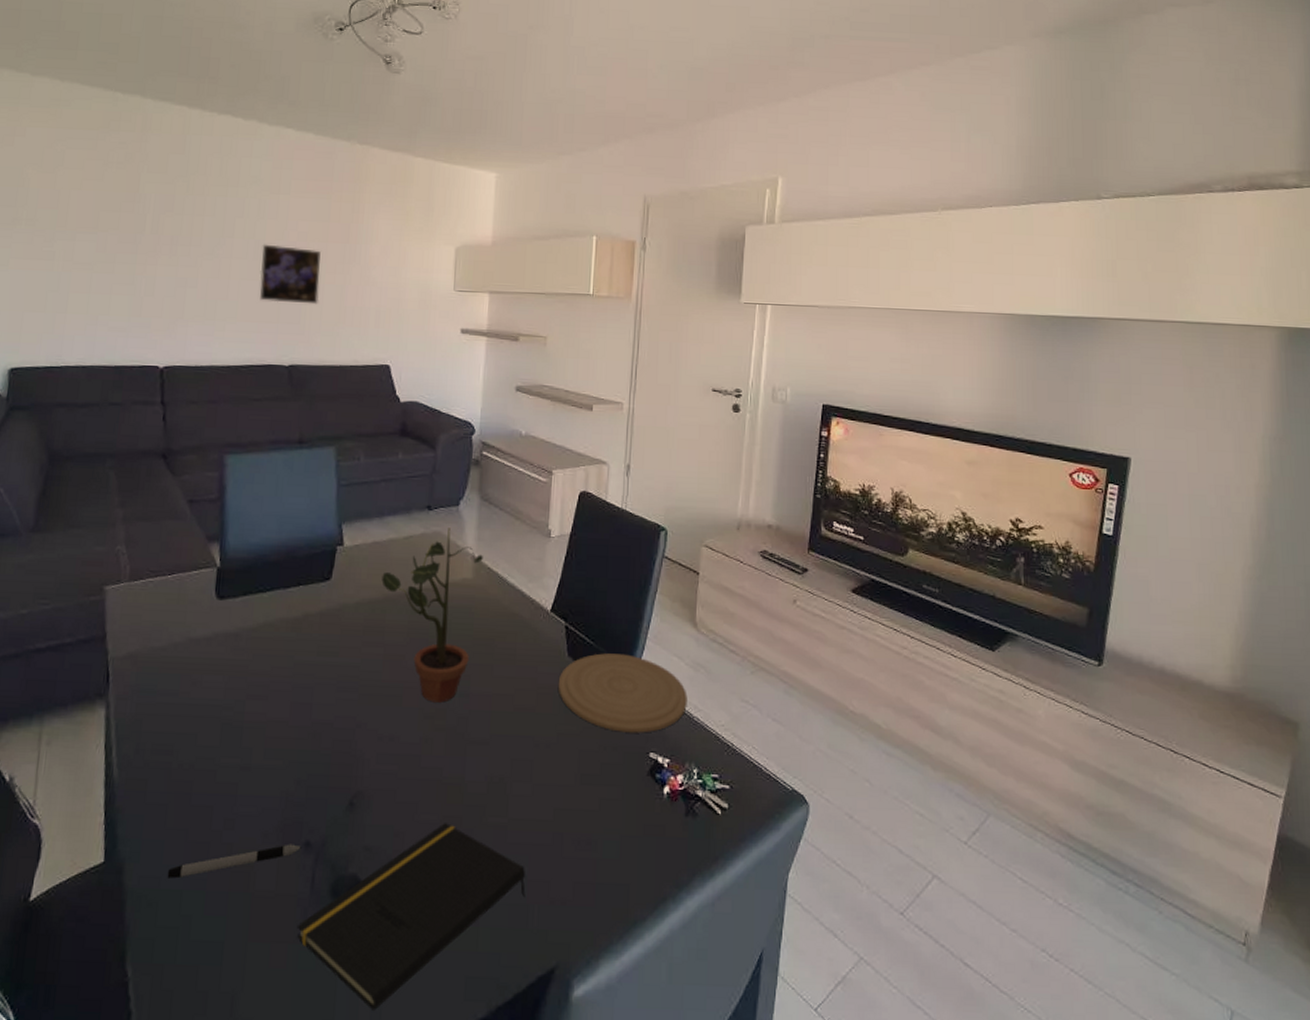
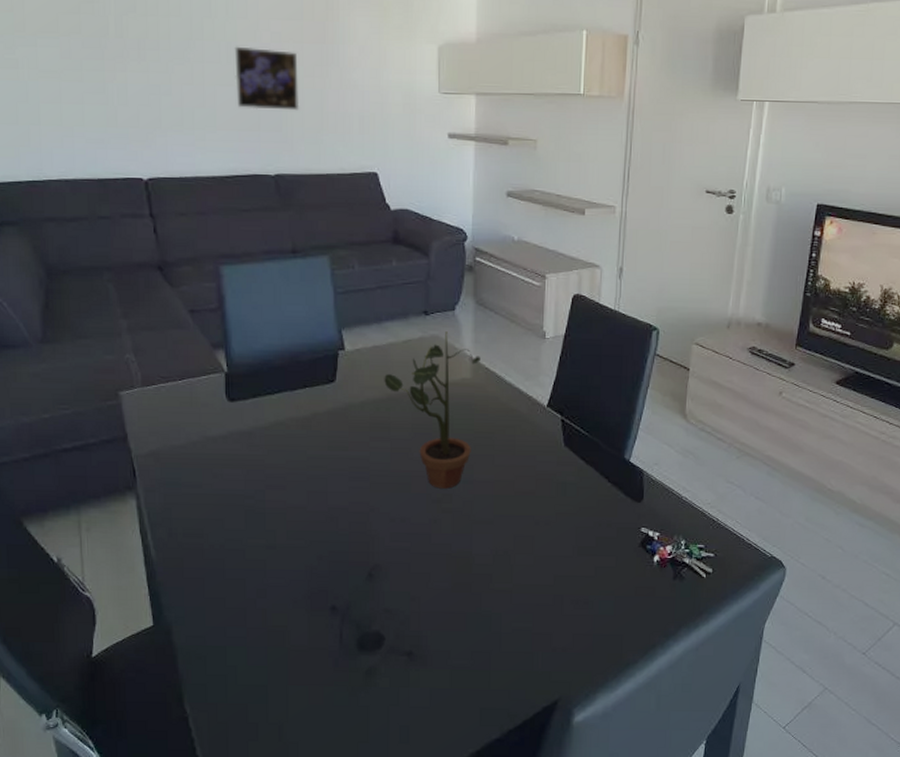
pen: present [167,844,301,879] -> none [211,608,328,637]
notepad: present [296,823,525,1010] -> none [330,589,530,735]
plate: present [558,653,688,733] -> none [555,443,677,511]

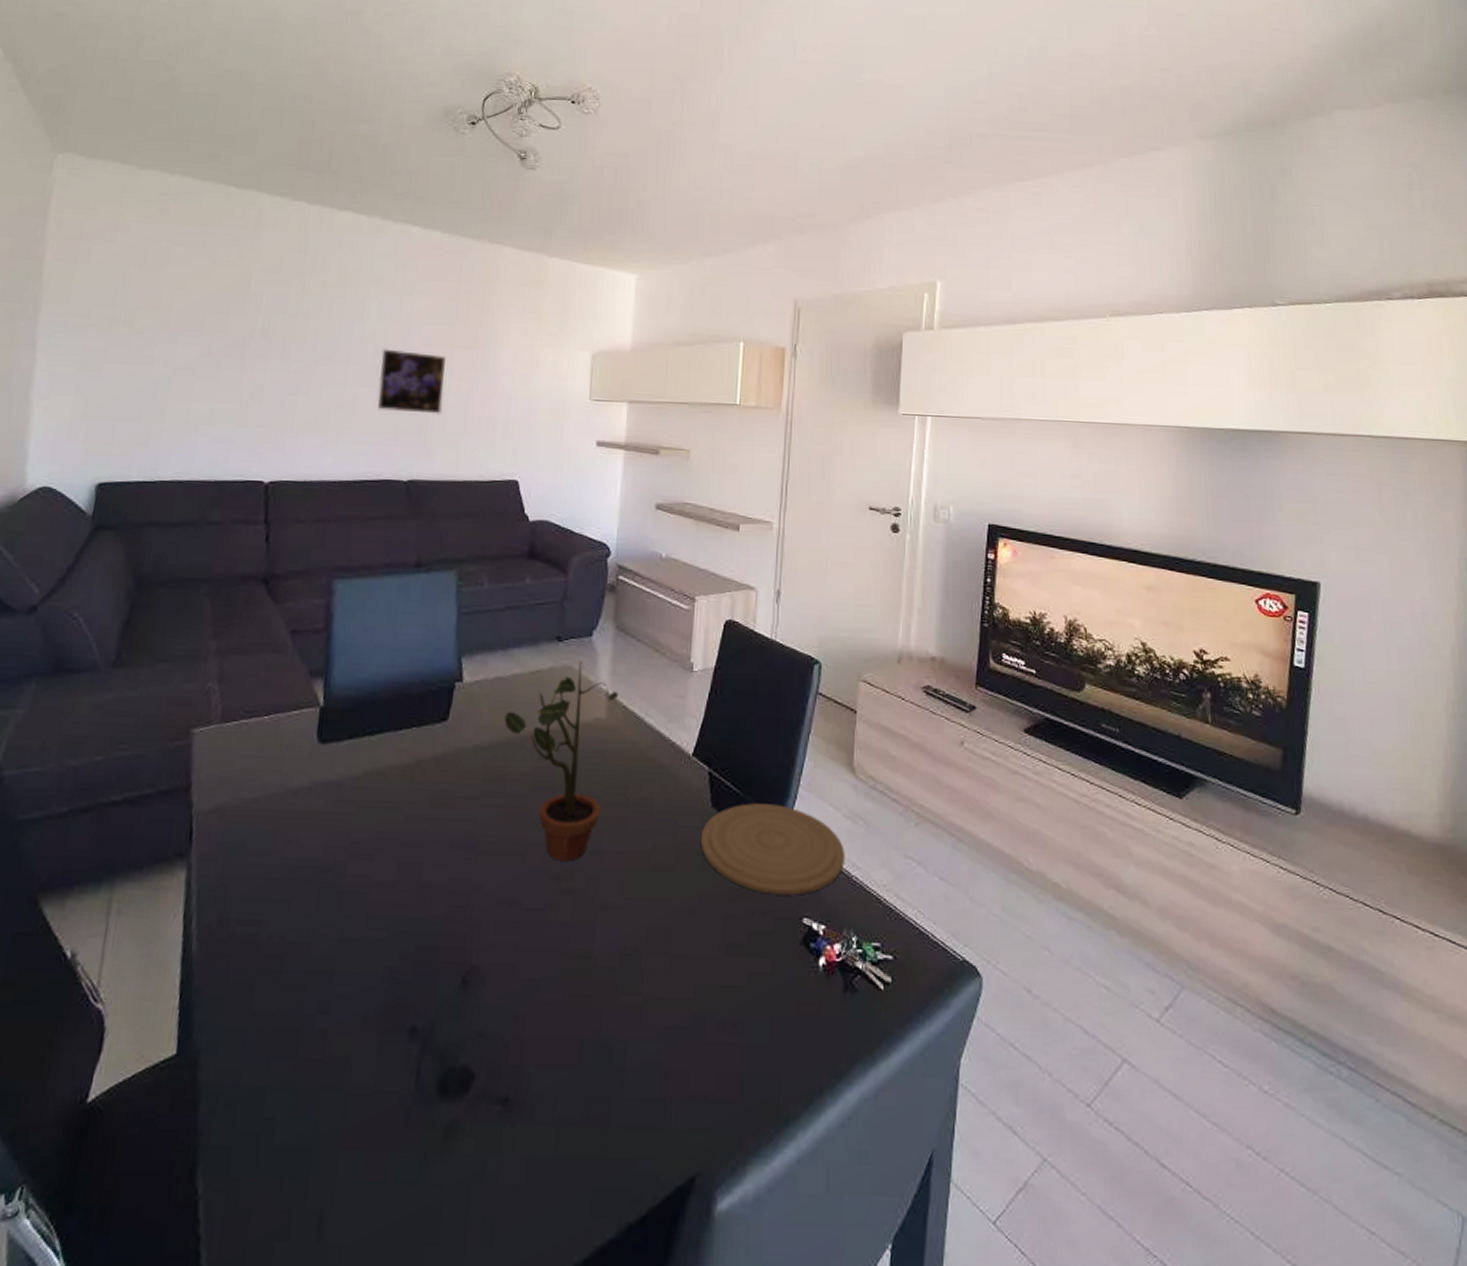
plate: none [555,443,677,511] -> present [700,803,845,895]

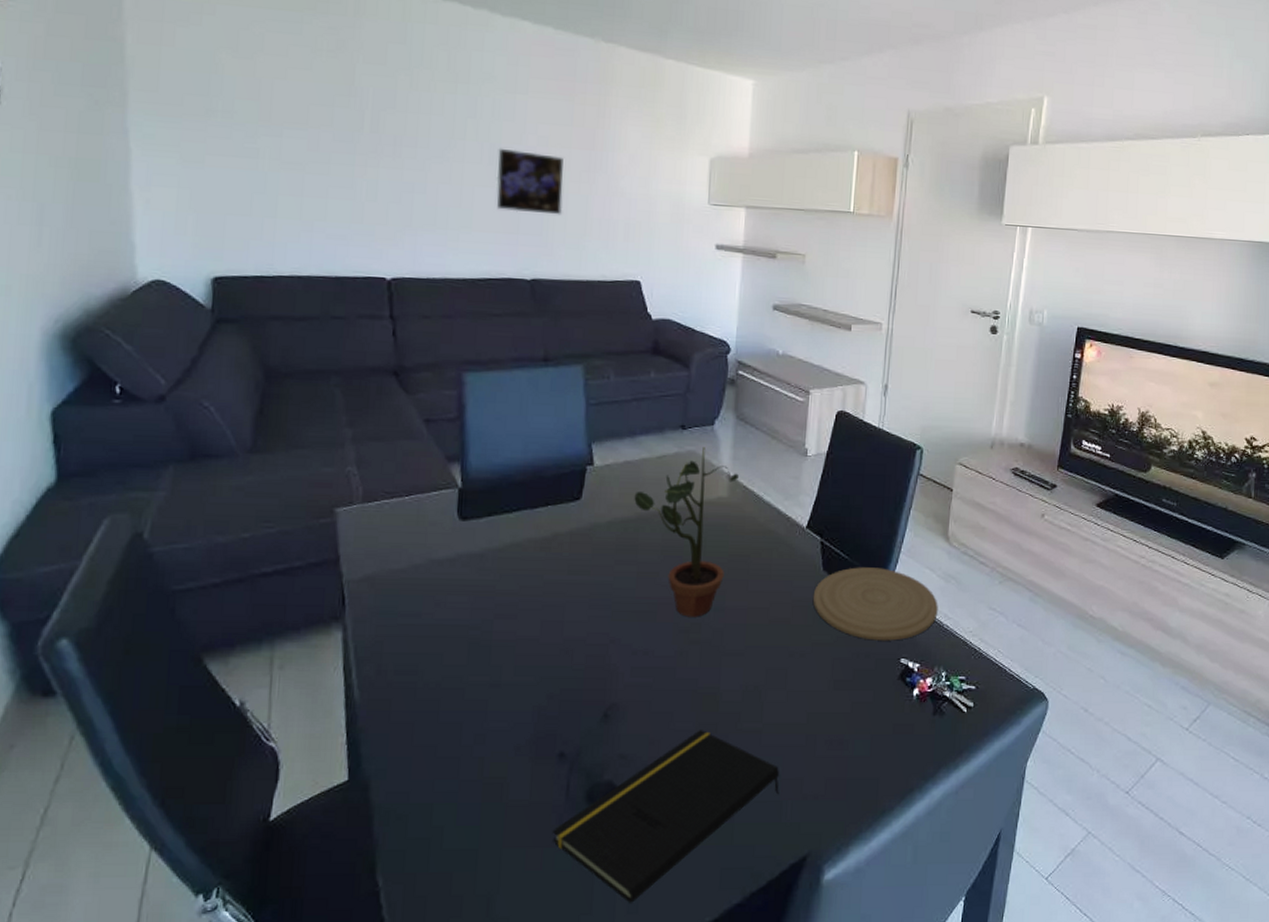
notepad: none [397,1003,662,1232] -> present [552,730,779,903]

